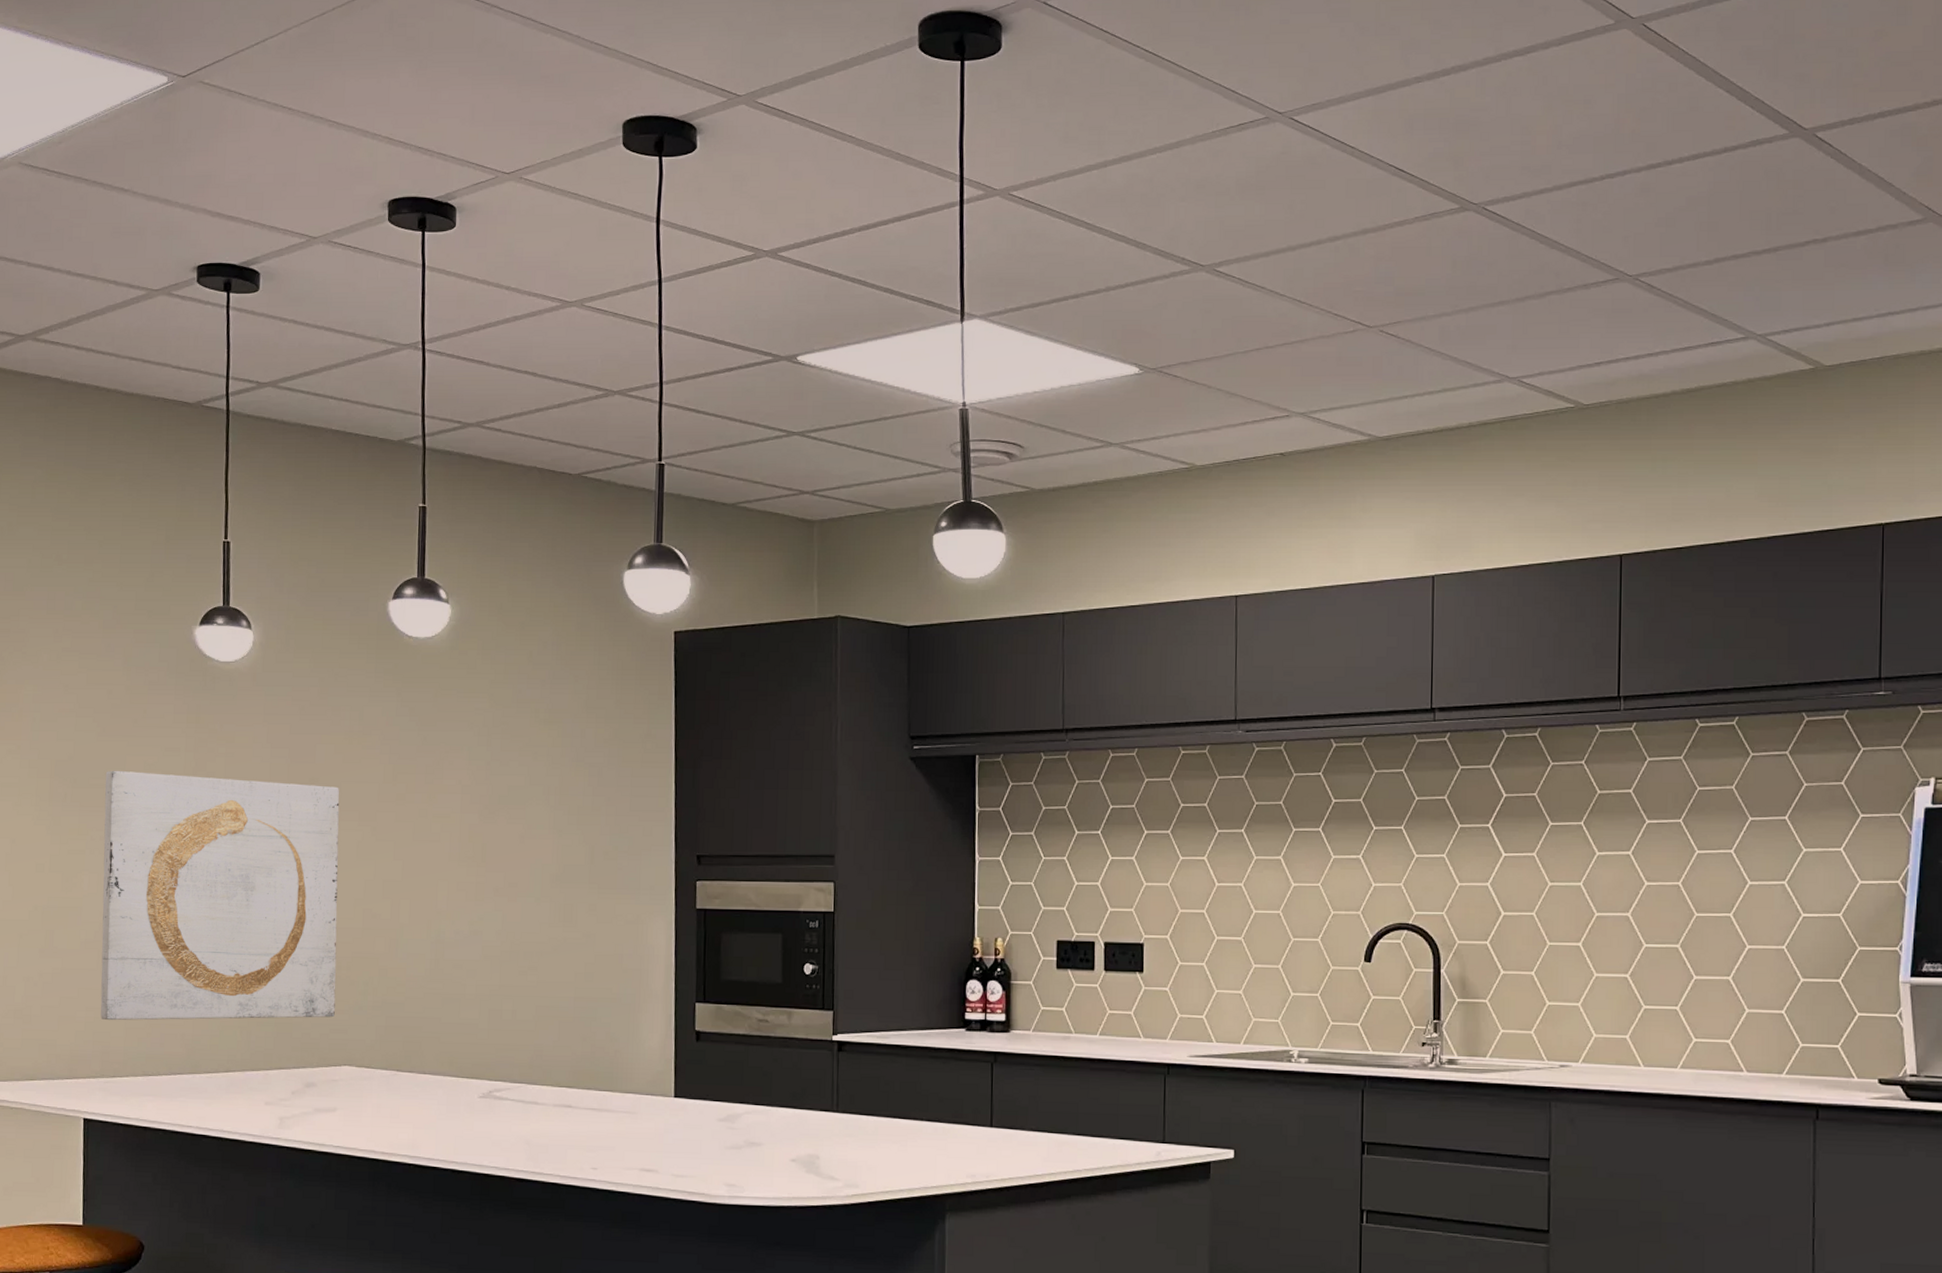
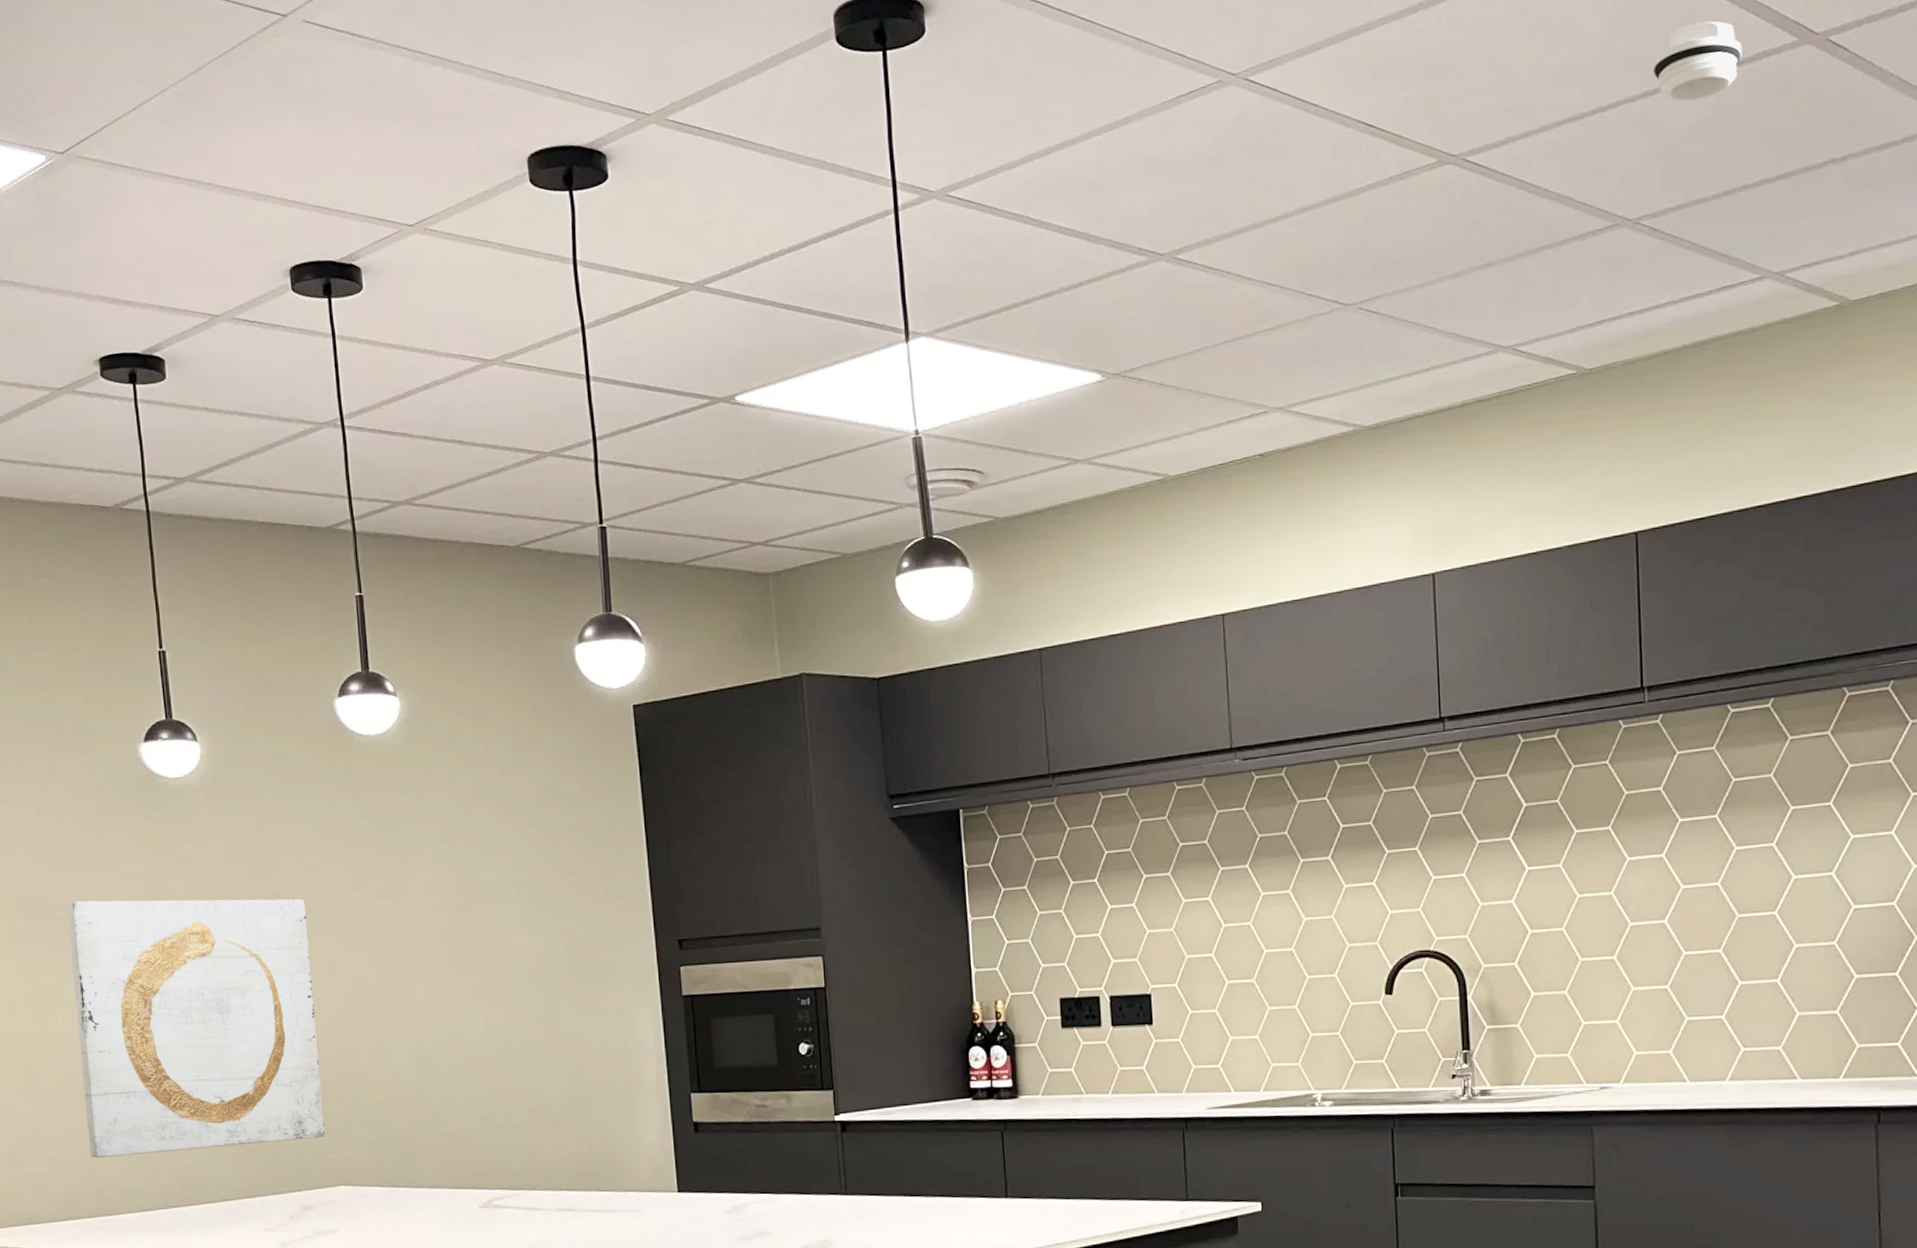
smoke detector: none [1657,109,1738,177] -> present [1652,21,1742,102]

